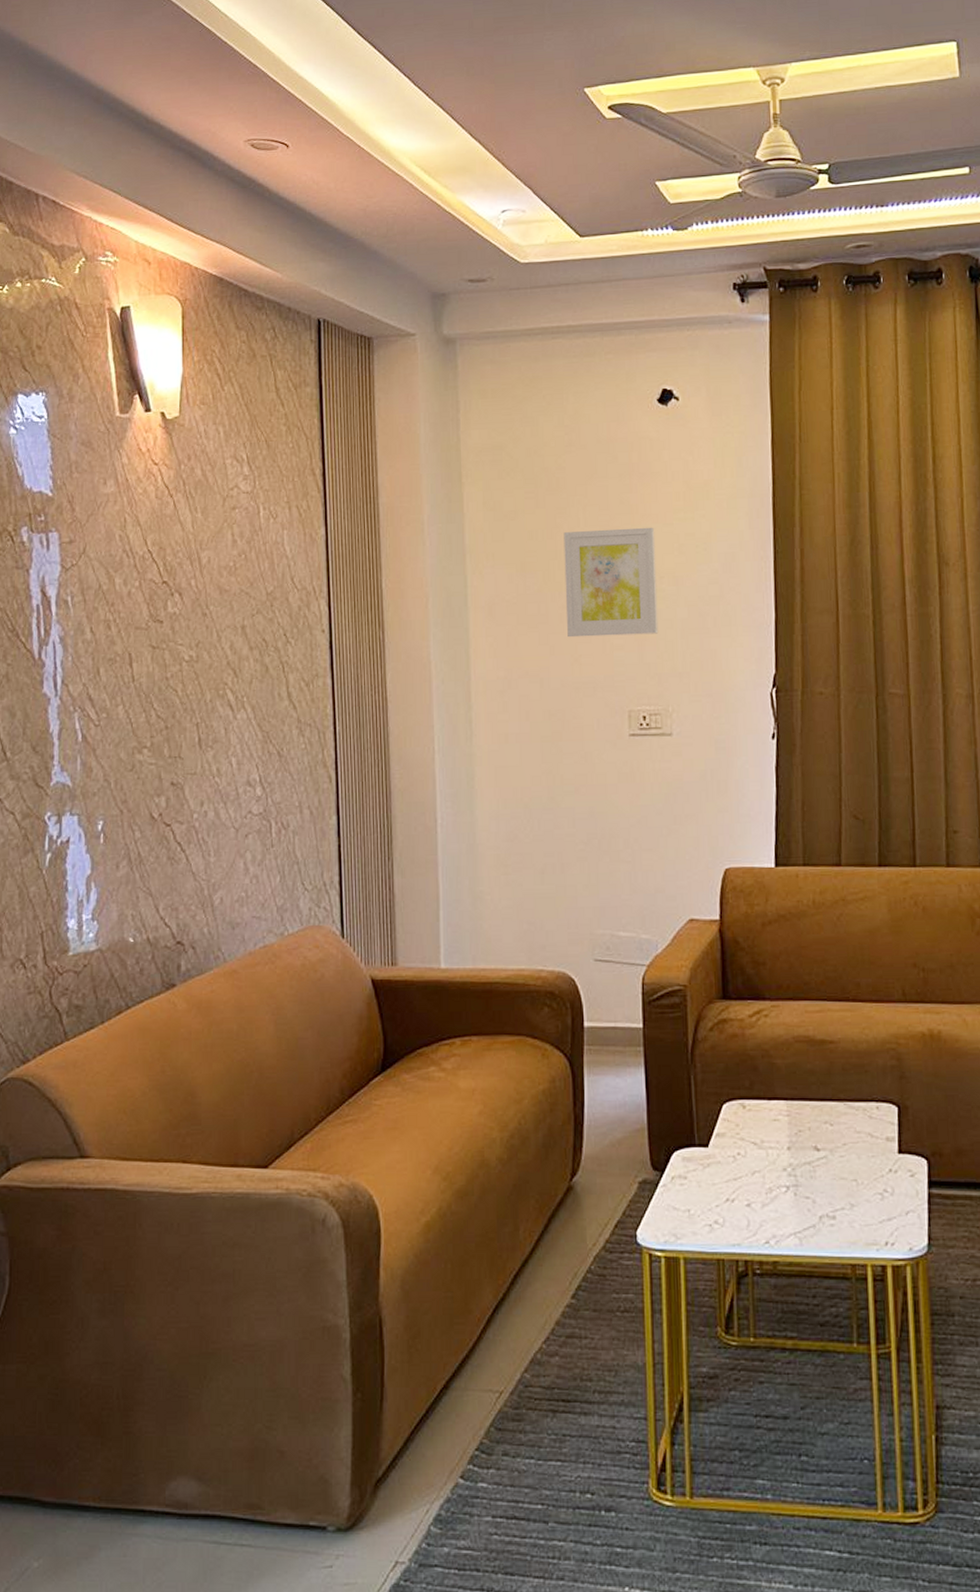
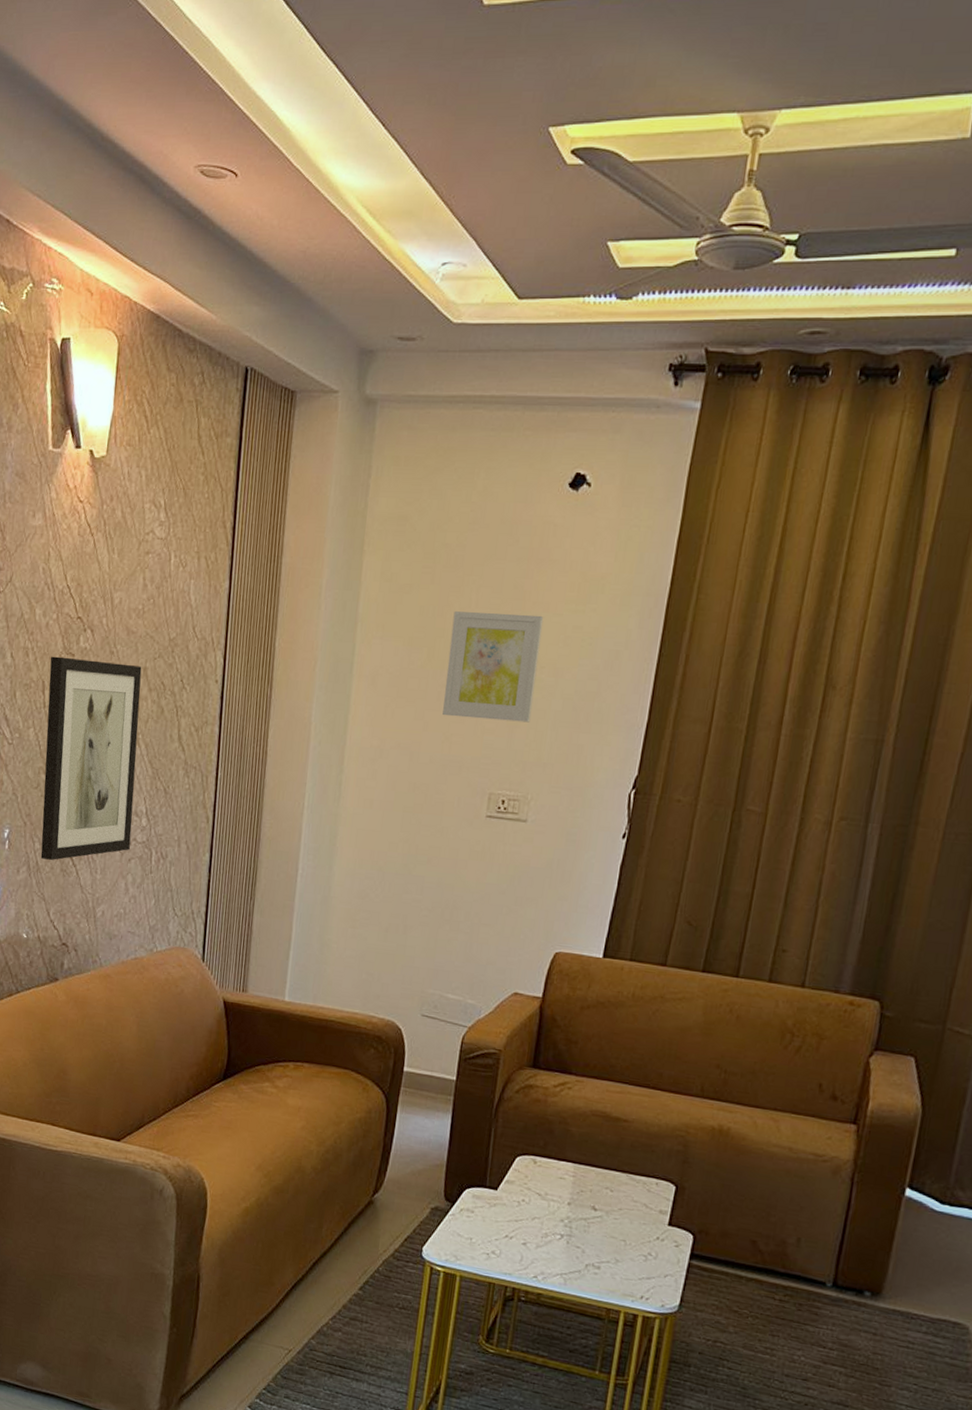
wall art: none [135,624,245,849] -> present [40,656,142,860]

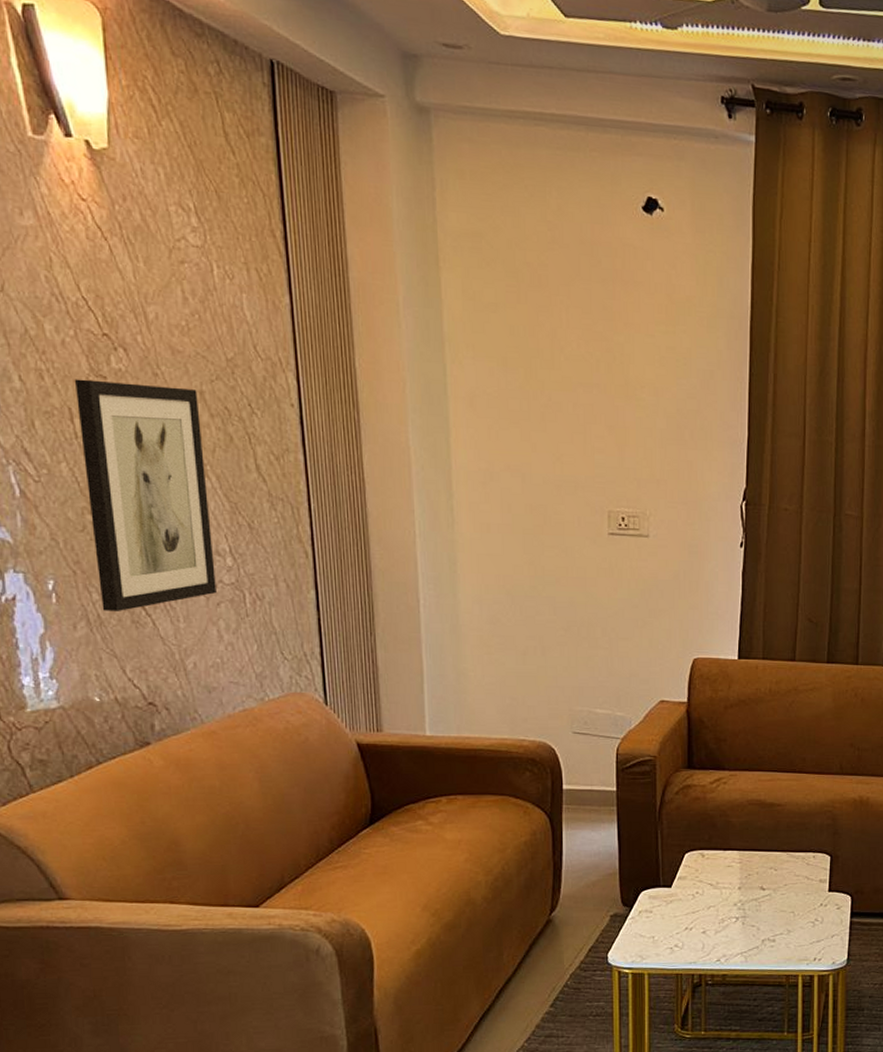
wall art: present [443,611,544,723] -> none [546,331,638,441]

